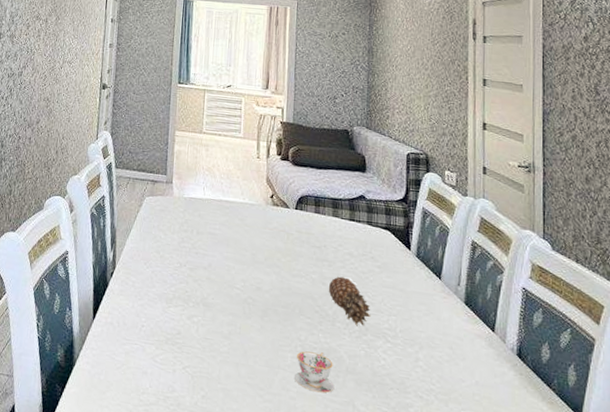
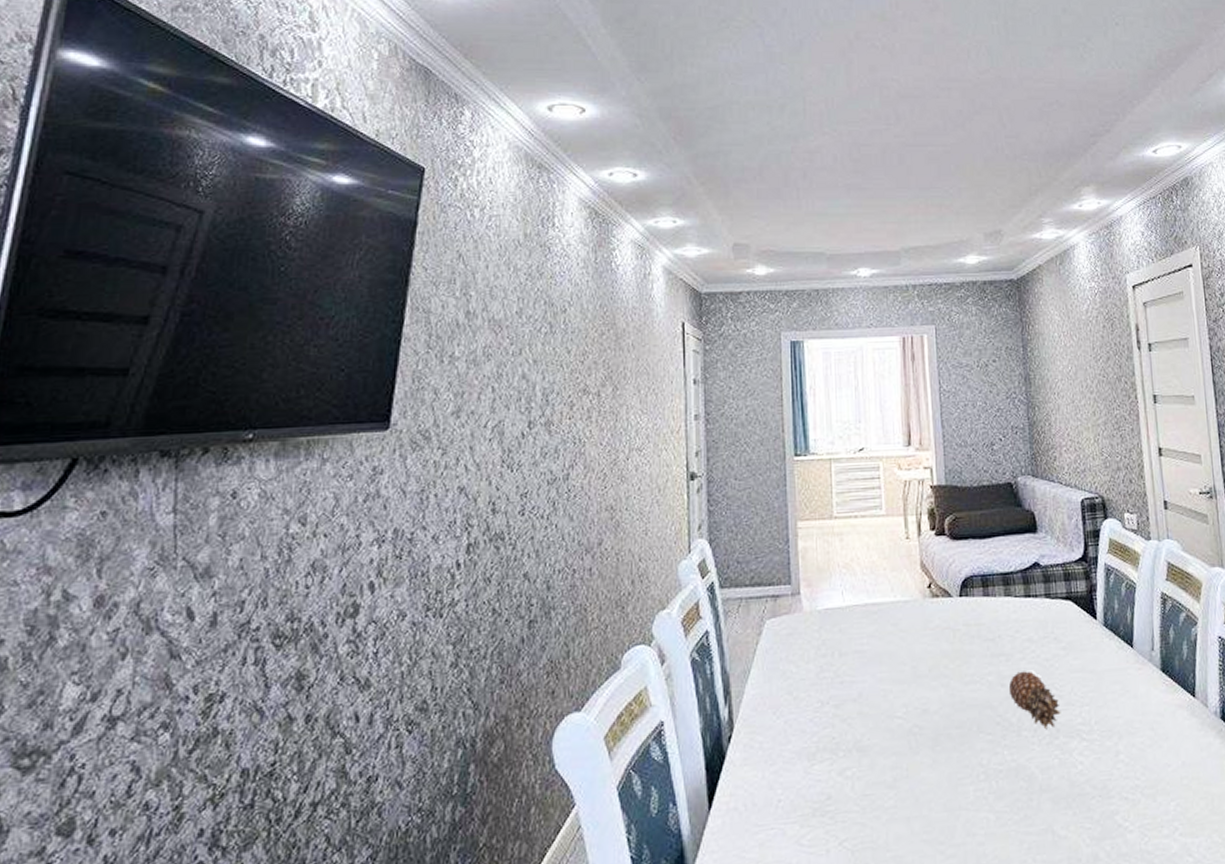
teacup: present [295,351,335,393] -> none [979,774,1029,828]

